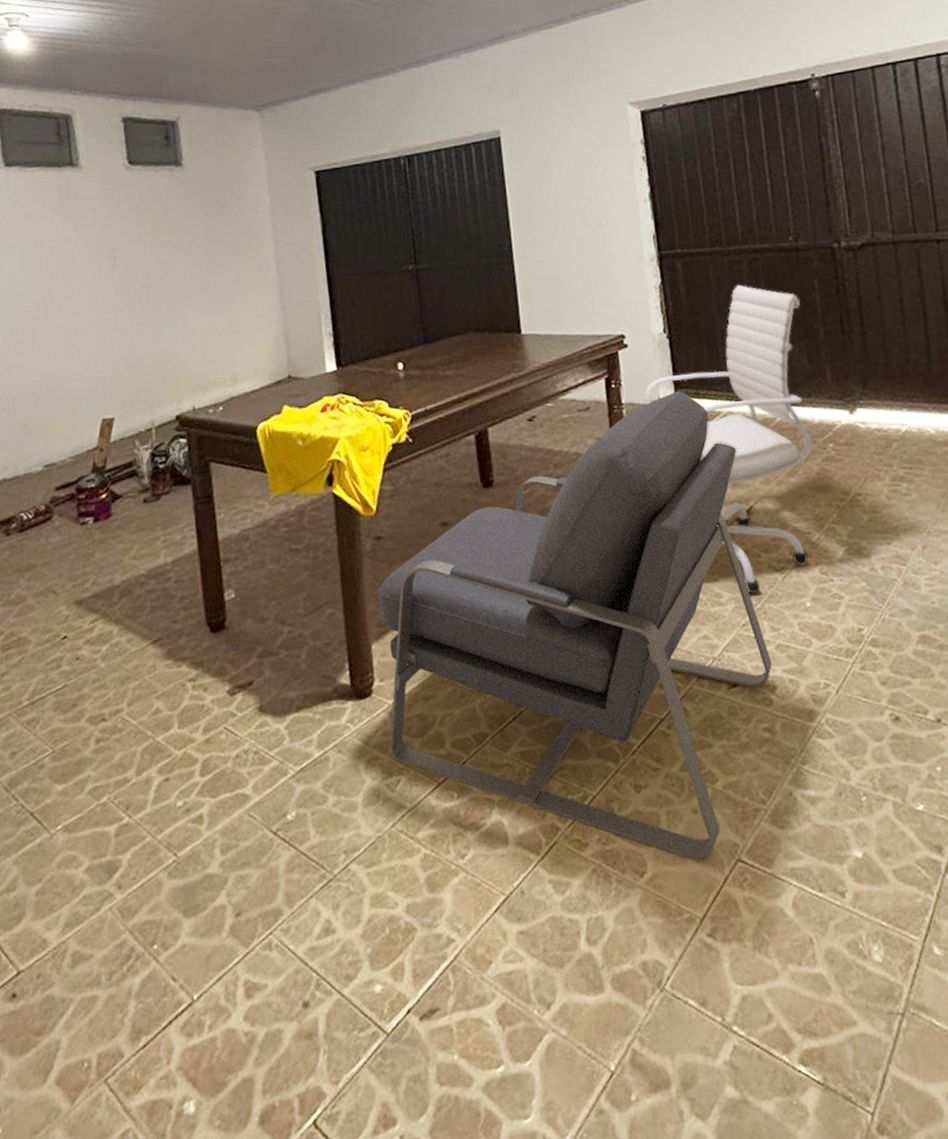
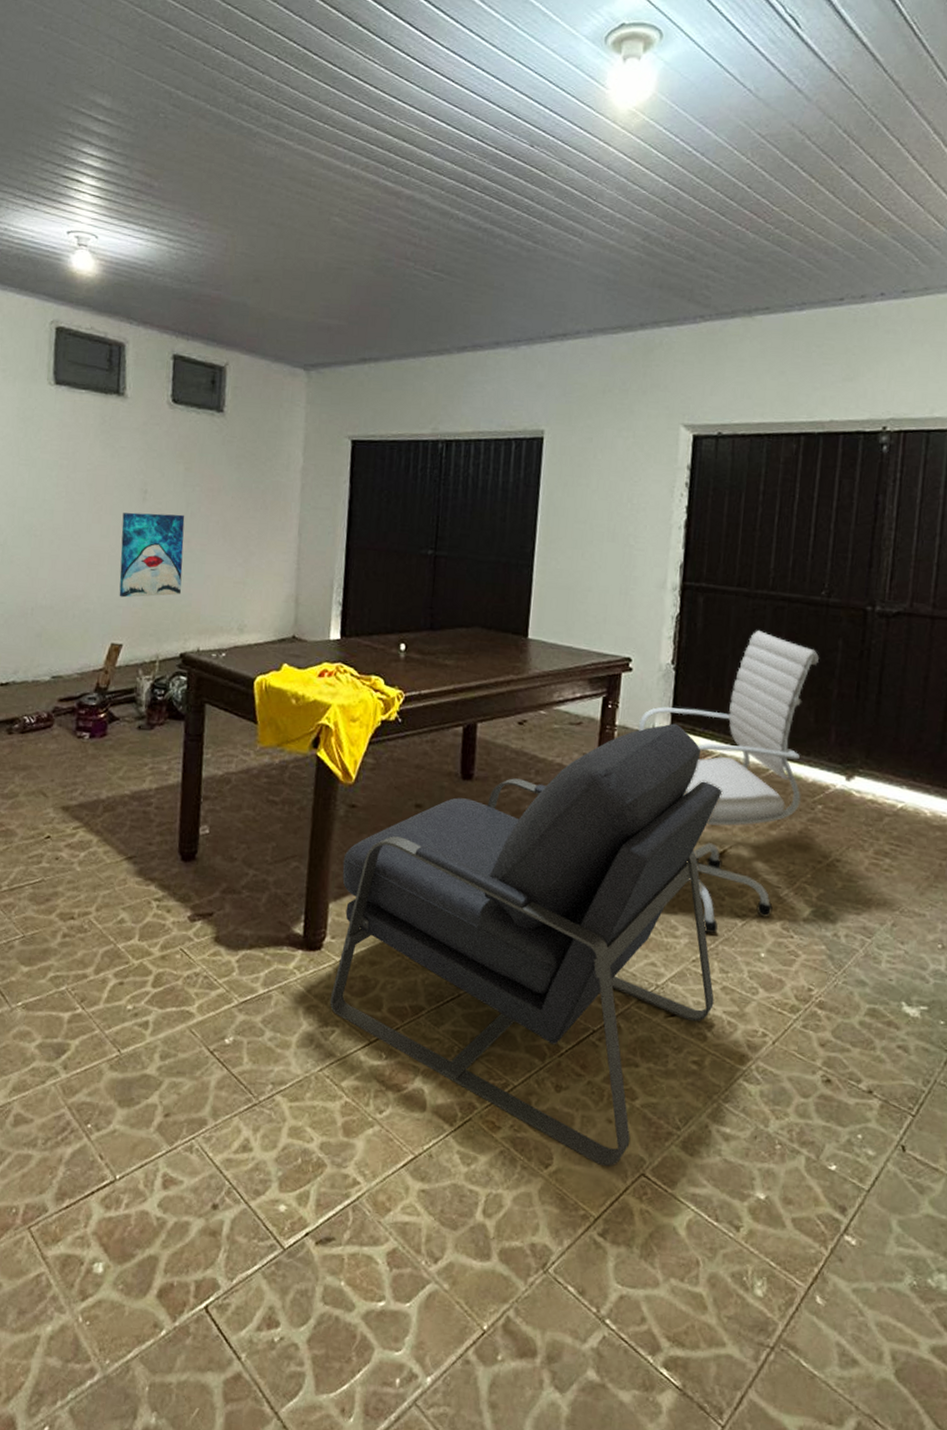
wall art: none [95,274,168,370] -> present [119,512,185,598]

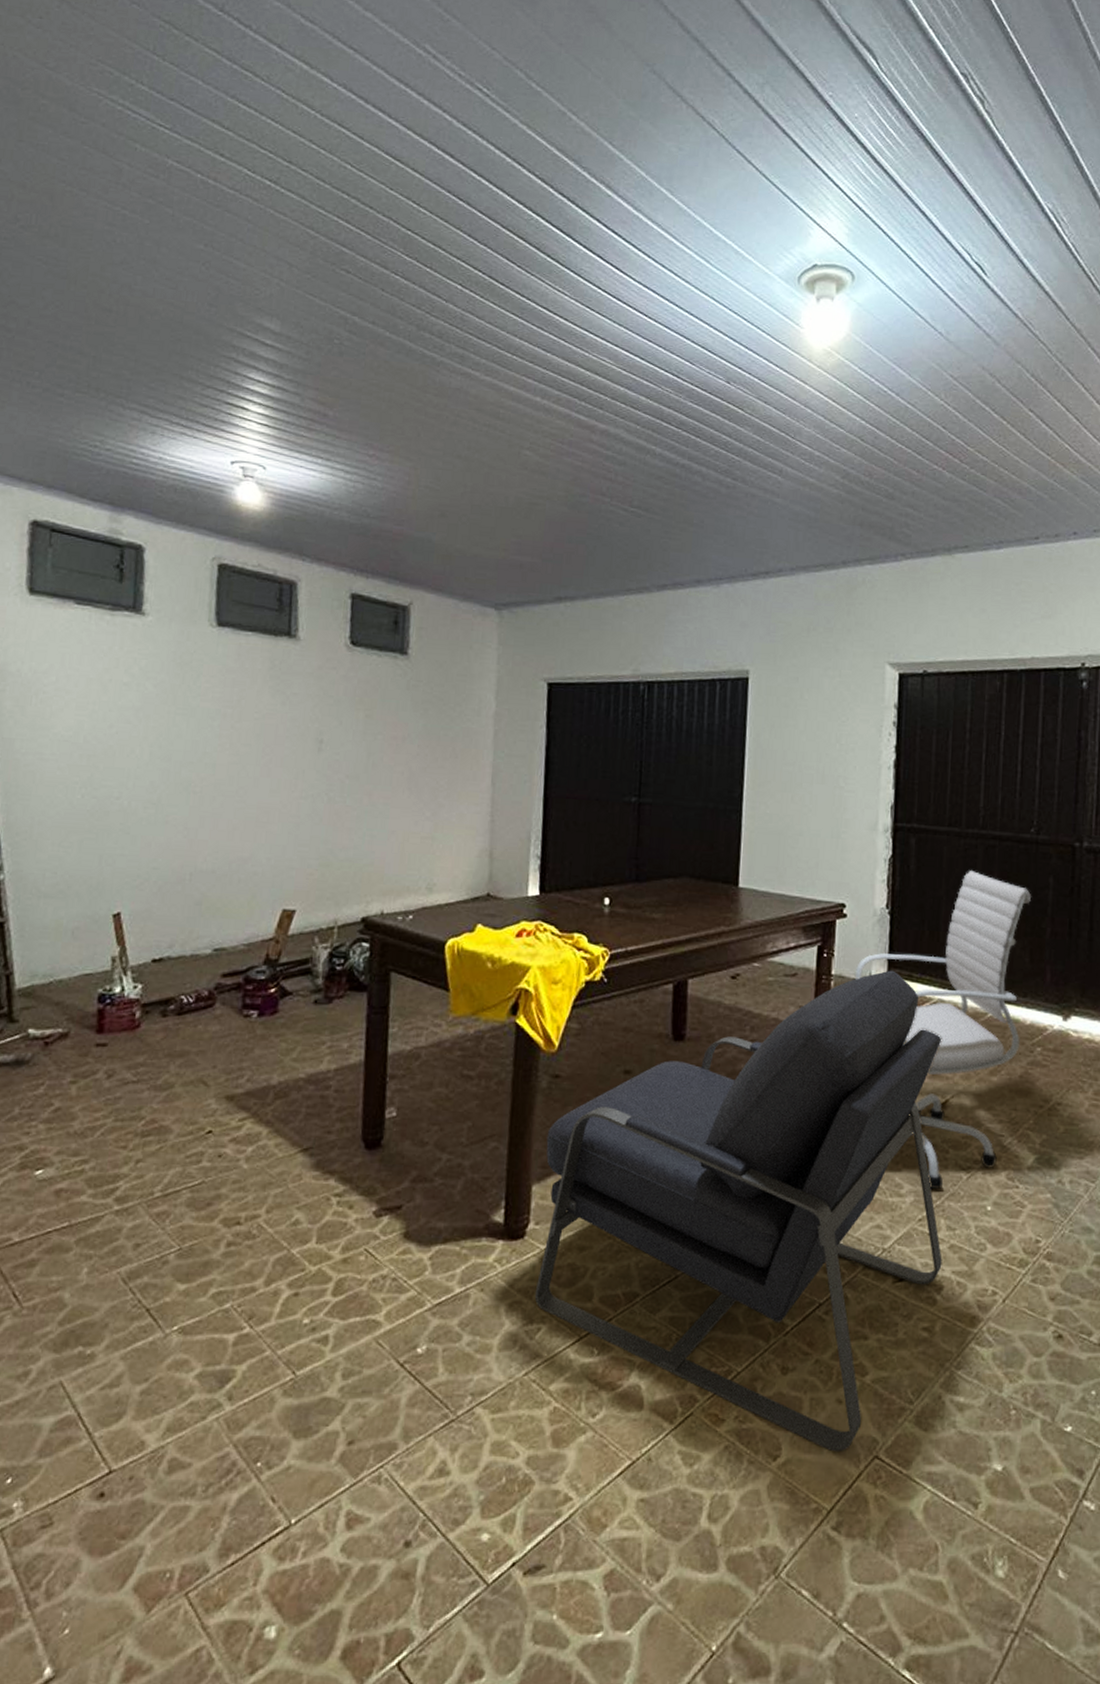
wall art: present [119,512,185,598] -> none [291,764,366,858]

